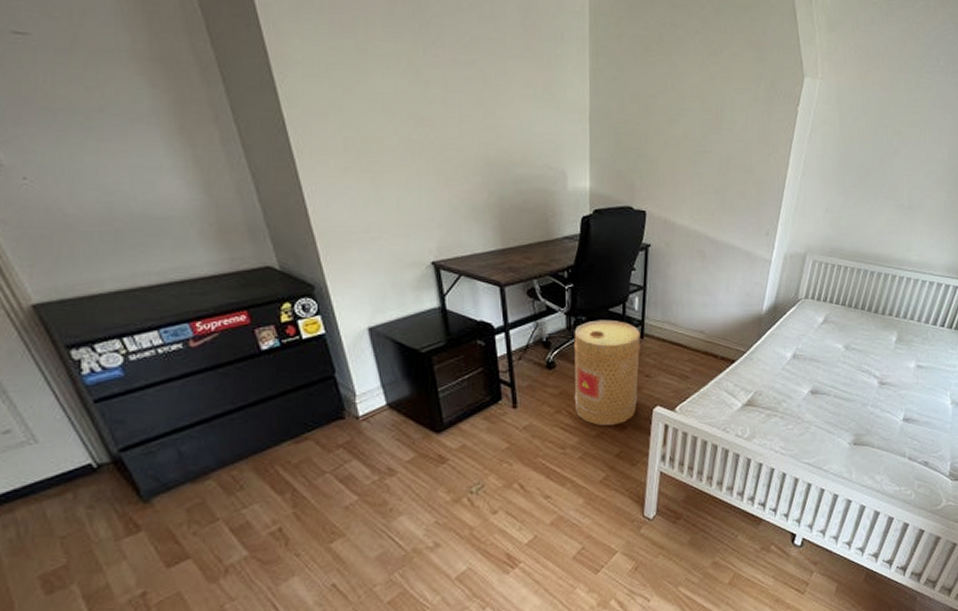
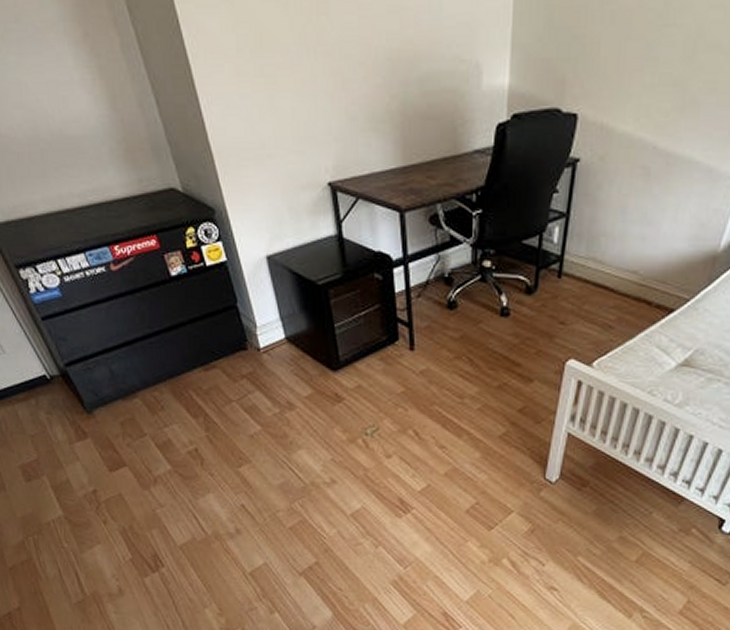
basket: present [574,319,641,426] -> none [476,253,558,378]

